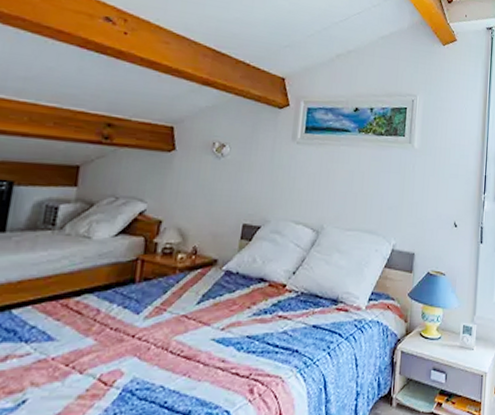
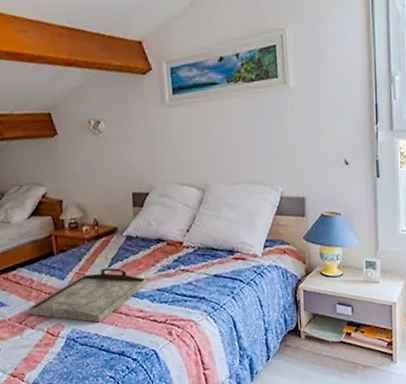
serving tray: none [80,305,237,372] -> present [27,267,147,323]

